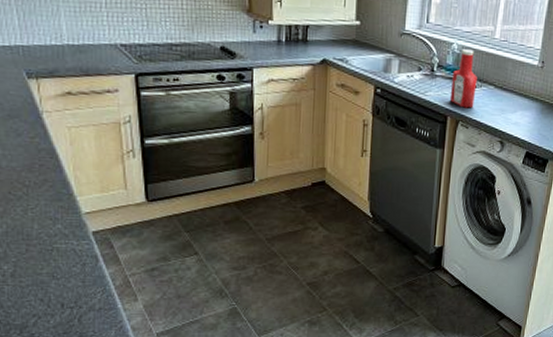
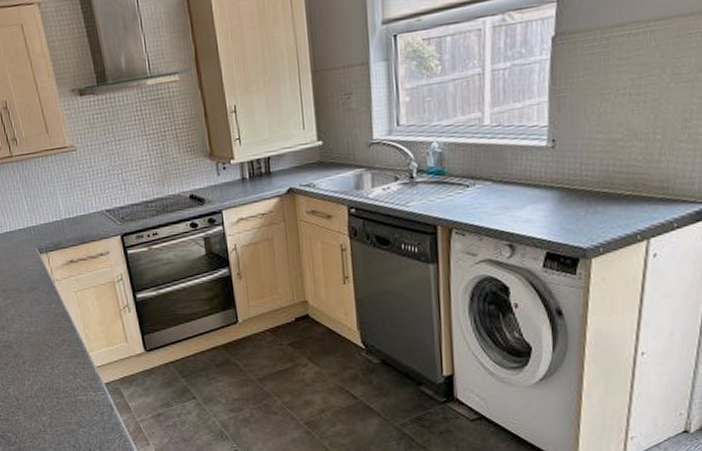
ketchup bottle: present [449,49,477,109] -> none [436,144,469,213]

